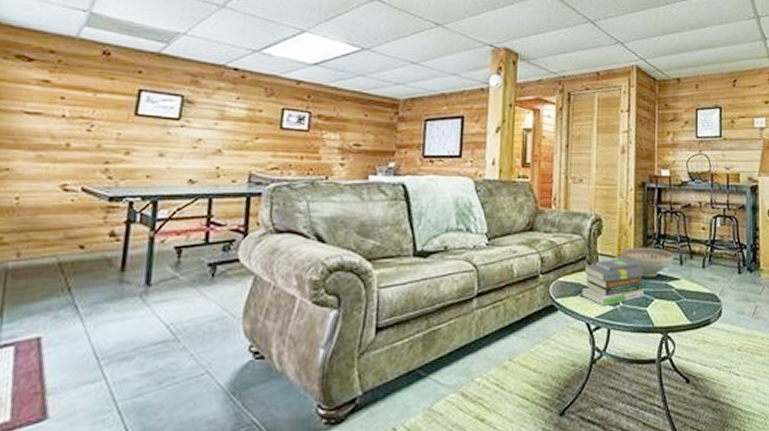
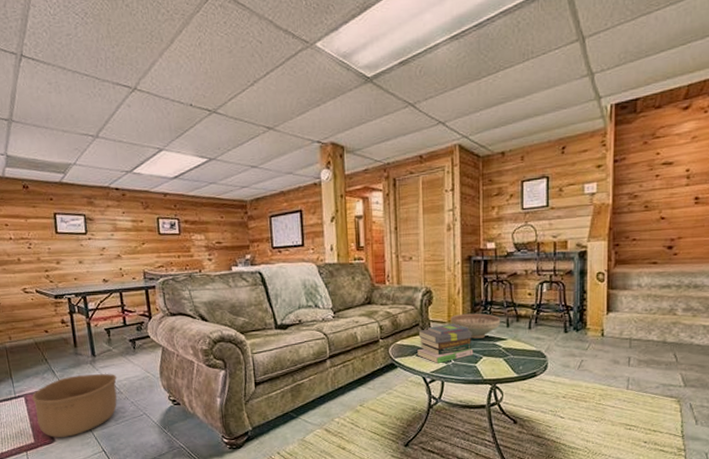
basket: none [25,311,177,412] -> present [32,373,118,437]

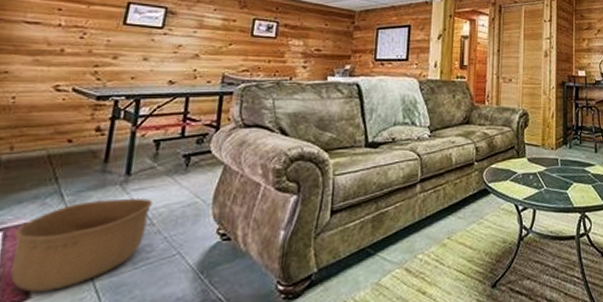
books: present [417,324,474,363] -> none [511,147,565,189]
decorative bowl: present [450,313,501,339] -> none [544,137,590,163]

